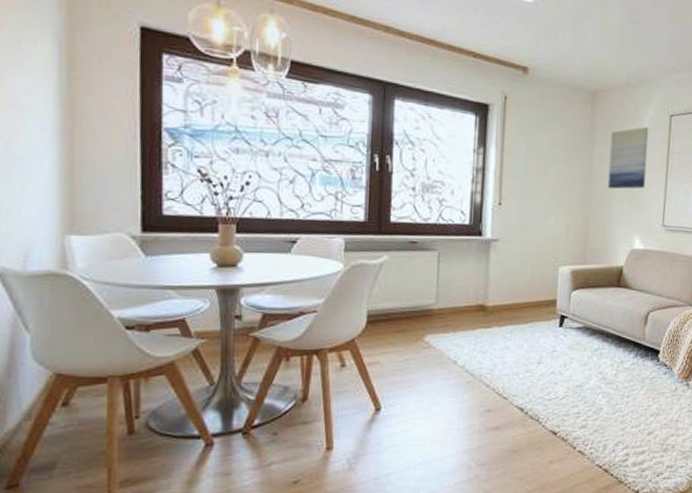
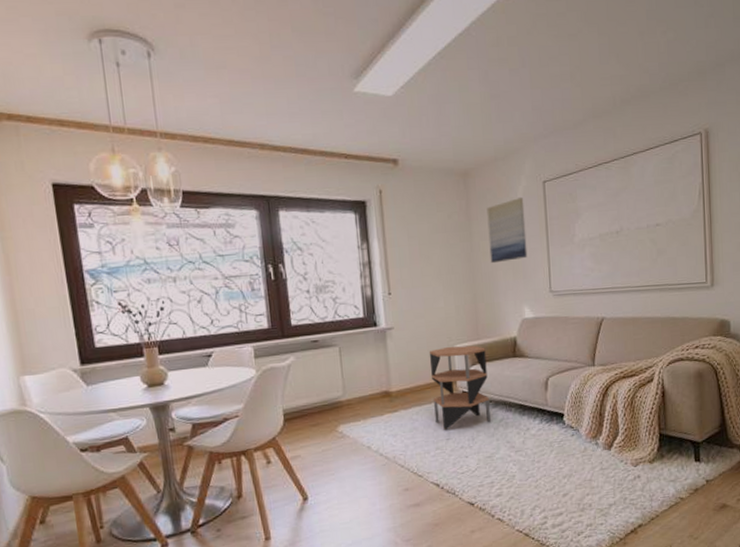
side table: none [529,267,590,353] -> present [429,345,491,430]

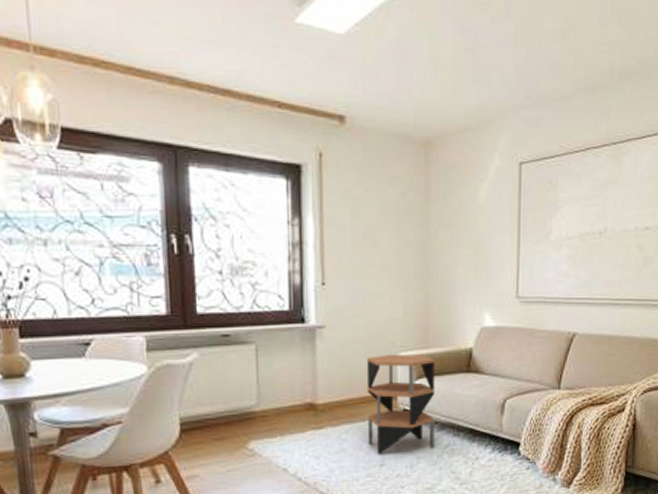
wall art: present [486,197,528,264] -> none [449,180,495,258]

